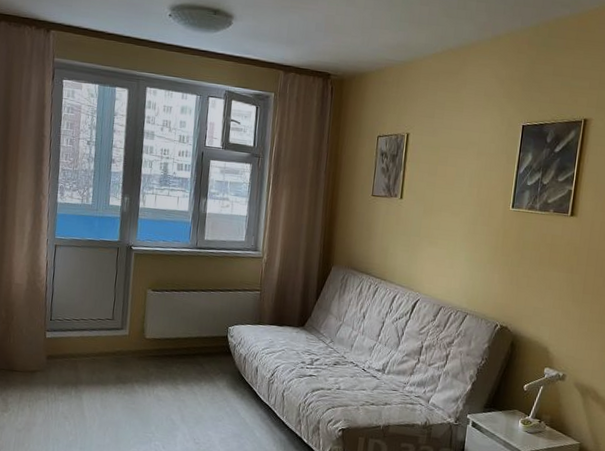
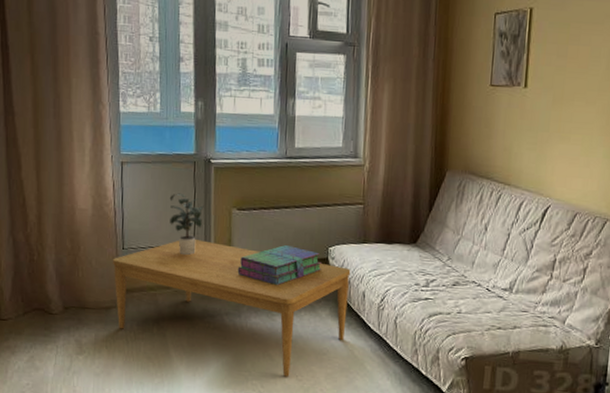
coffee table: none [41,314,247,440] -> present [113,240,351,377]
potted plant: none [93,274,124,329] -> present [169,193,204,256]
stack of books: none [148,323,222,359] -> present [237,245,322,286]

